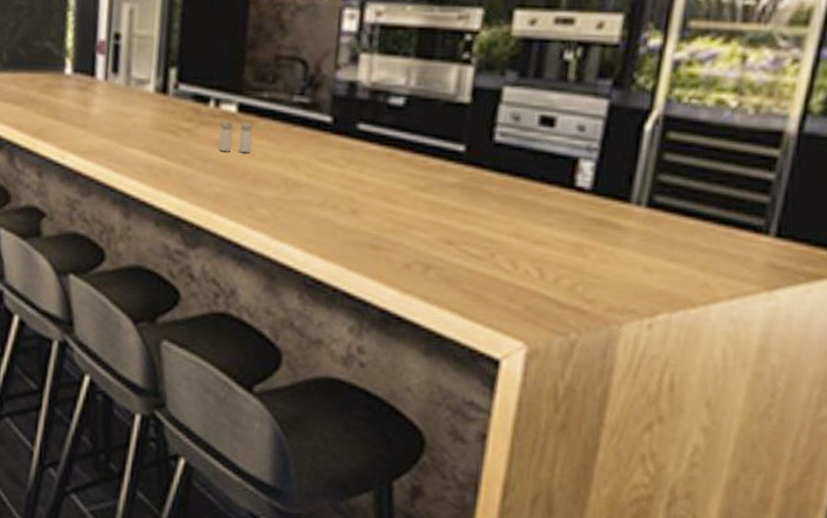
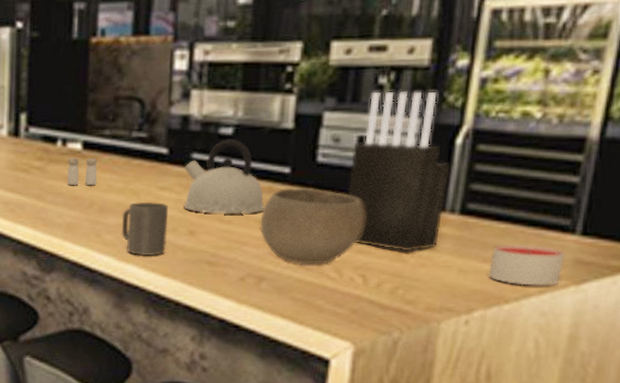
mug: none [277,173,330,236] -> present [122,201,169,256]
kettle: none [345,110,435,195] -> present [183,139,264,215]
bowl: none [429,168,544,255] -> present [260,187,364,265]
knife block: none [526,67,638,246] -> present [347,91,451,252]
candle: none [675,242,758,291] -> present [489,243,565,286]

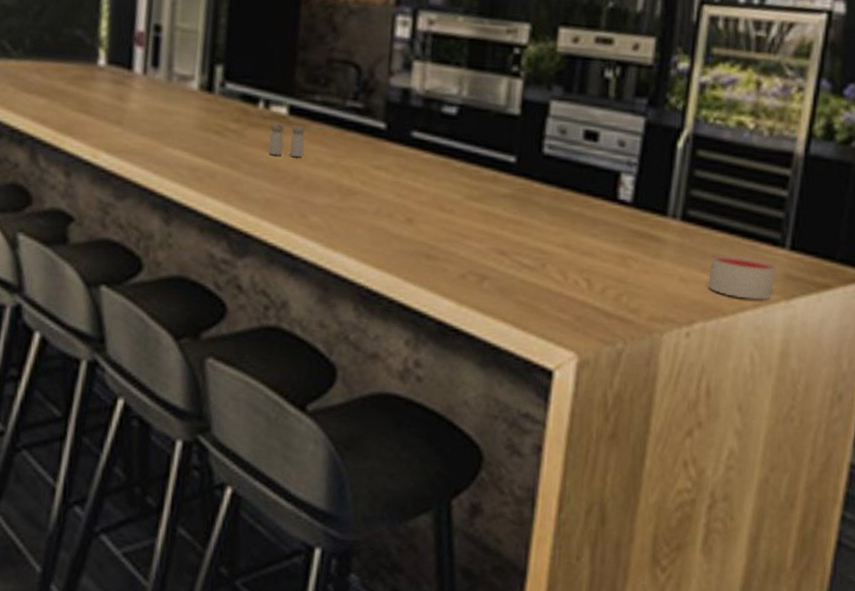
mug: present [122,201,169,256] -> none [330,180,385,245]
kettle: present [183,139,264,215] -> none [400,119,488,204]
bowl: present [260,187,364,265] -> none [483,179,590,265]
knife block: present [347,91,451,252] -> none [573,85,673,257]

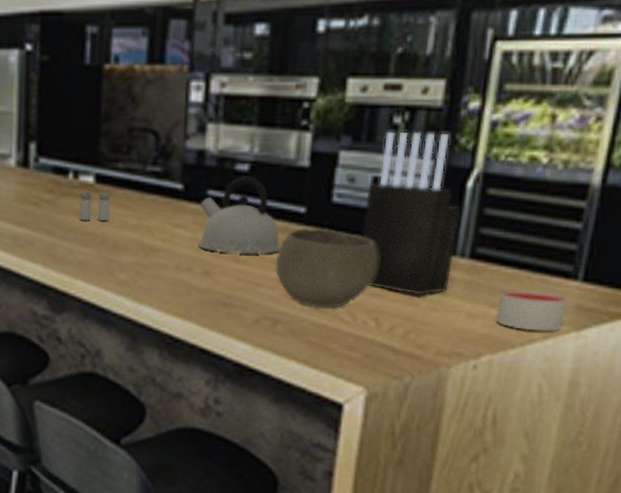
kettle: none [400,119,488,204] -> present [198,176,280,255]
bowl: none [483,179,590,265] -> present [275,228,378,308]
knife block: none [573,85,673,257] -> present [361,131,462,296]

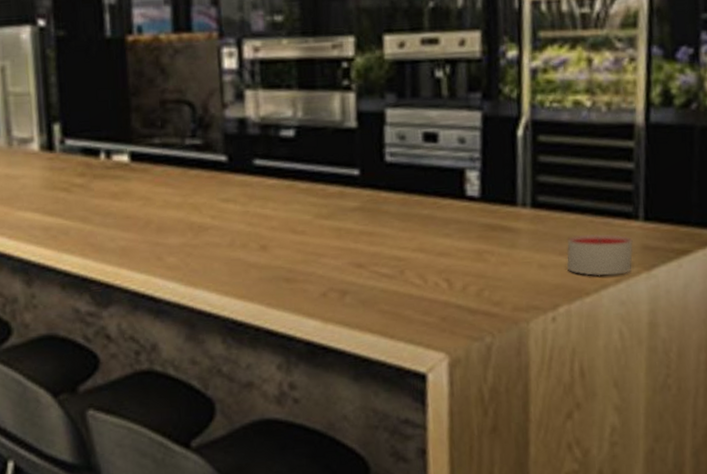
salt and pepper shaker: present [79,191,111,222] -> none [115,170,151,203]
kettle: present [198,176,280,255] -> none [247,141,338,225]
bowl: present [275,228,378,308] -> none [335,189,441,273]
knife block: present [361,131,462,296] -> none [419,84,517,251]

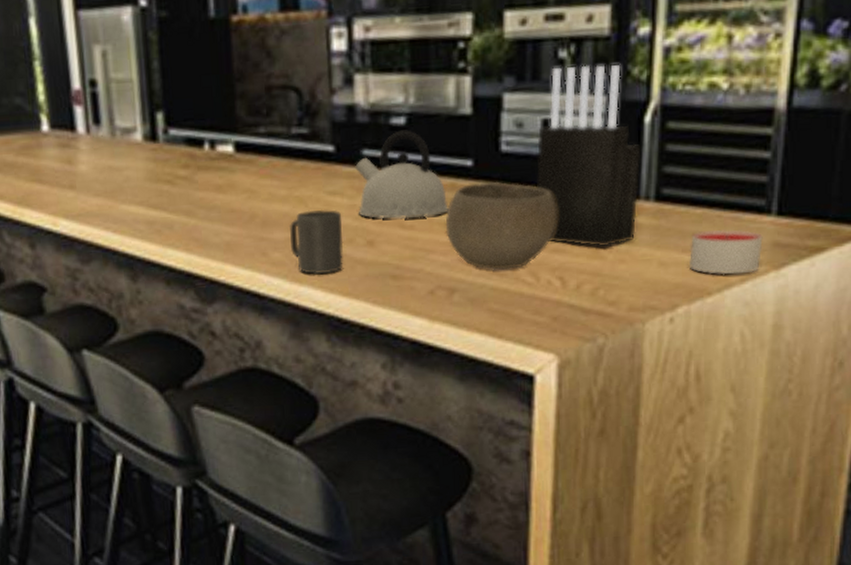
mug: none [184,215,238,279] -> present [290,209,344,275]
kettle: none [247,141,338,225] -> present [355,130,449,219]
bowl: none [335,189,441,273] -> present [445,181,557,270]
knife block: none [419,84,517,251] -> present [535,65,641,248]

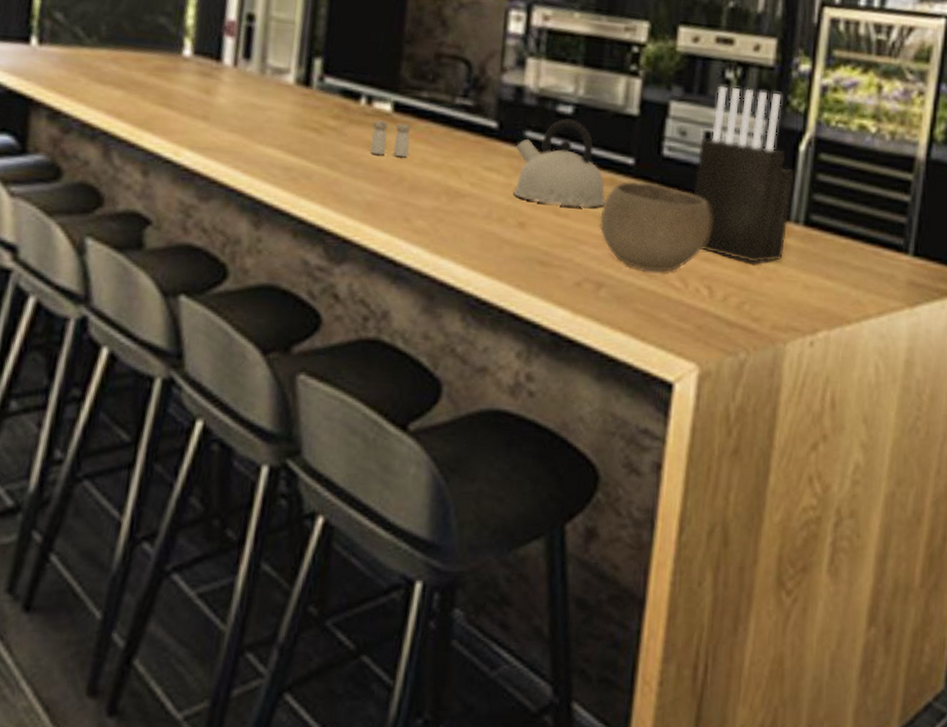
salt and pepper shaker: none [219,161,256,196] -> present [370,120,411,158]
mug: present [290,209,344,275] -> none [437,182,496,251]
candle: present [689,230,763,275] -> none [832,260,900,307]

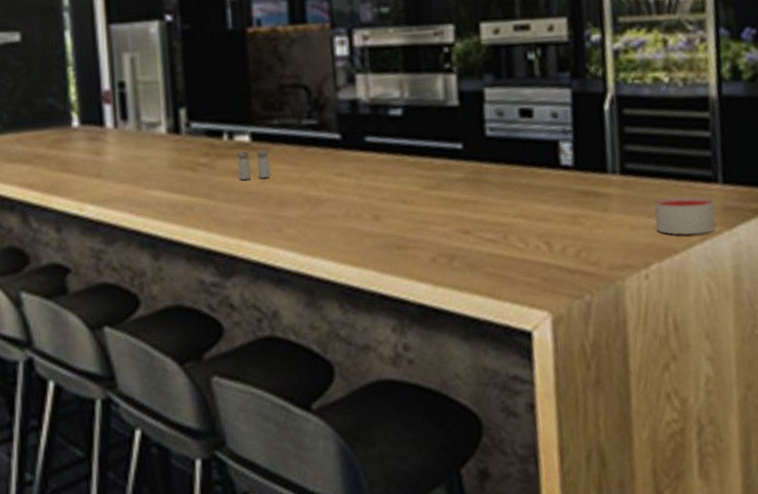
kettle: present [512,118,605,208] -> none [360,119,444,196]
bowl: present [600,182,711,272] -> none [442,161,539,238]
knife block: present [693,85,795,263] -> none [516,64,608,215]
candle: none [832,260,900,307] -> present [654,197,715,236]

